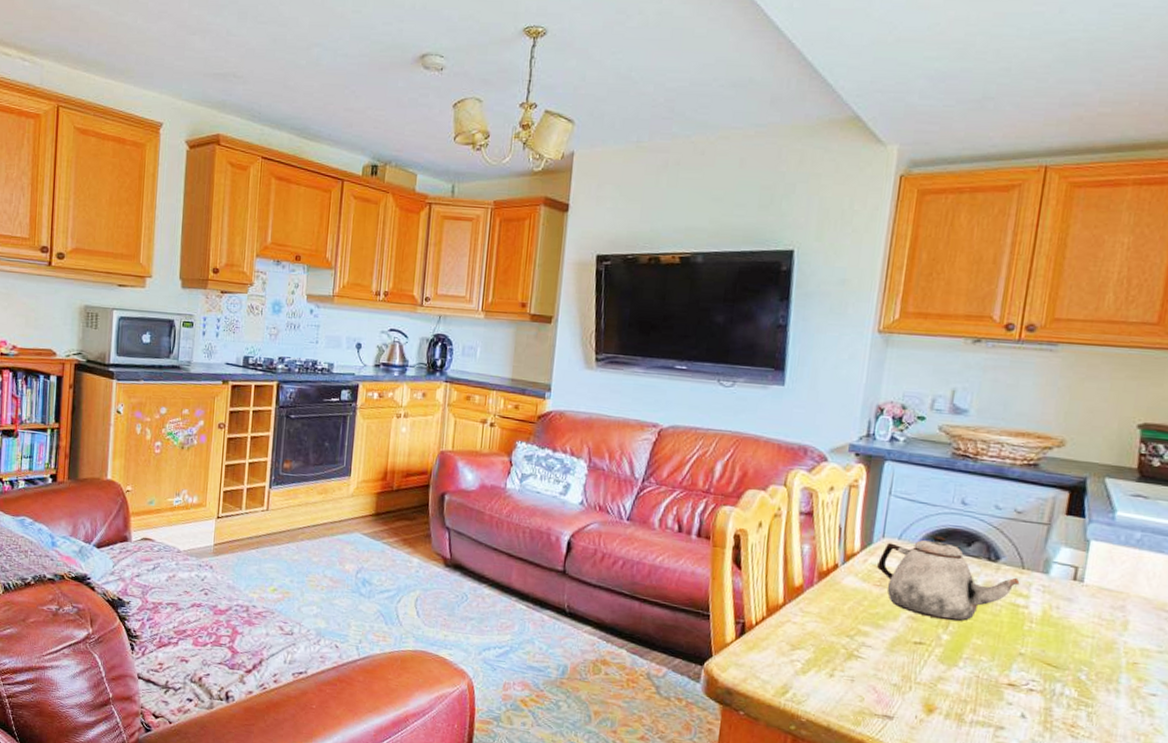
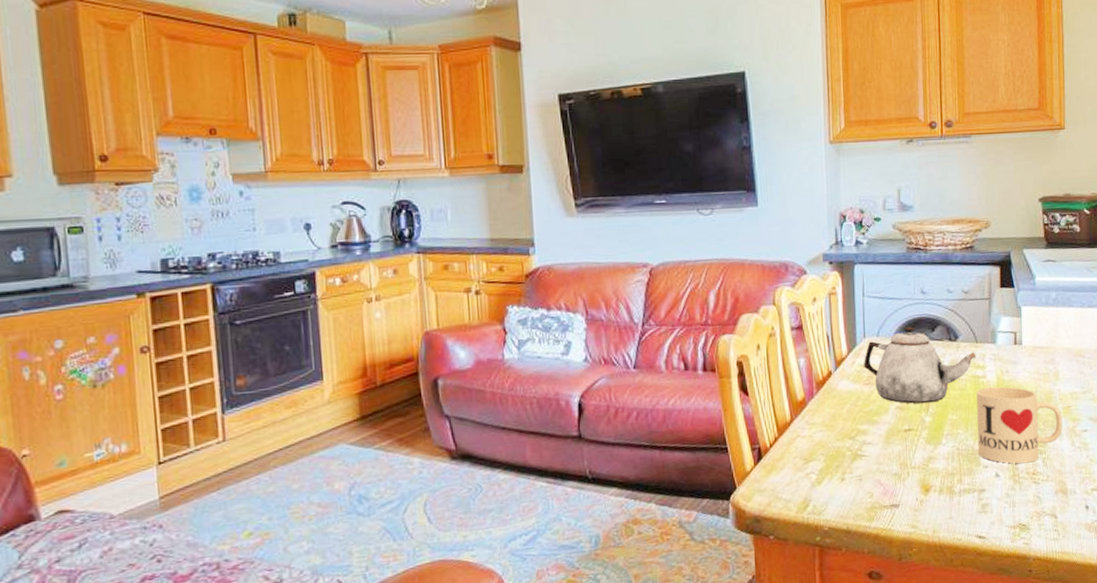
mug: none [1002,619,1125,713] -> present [976,386,1063,464]

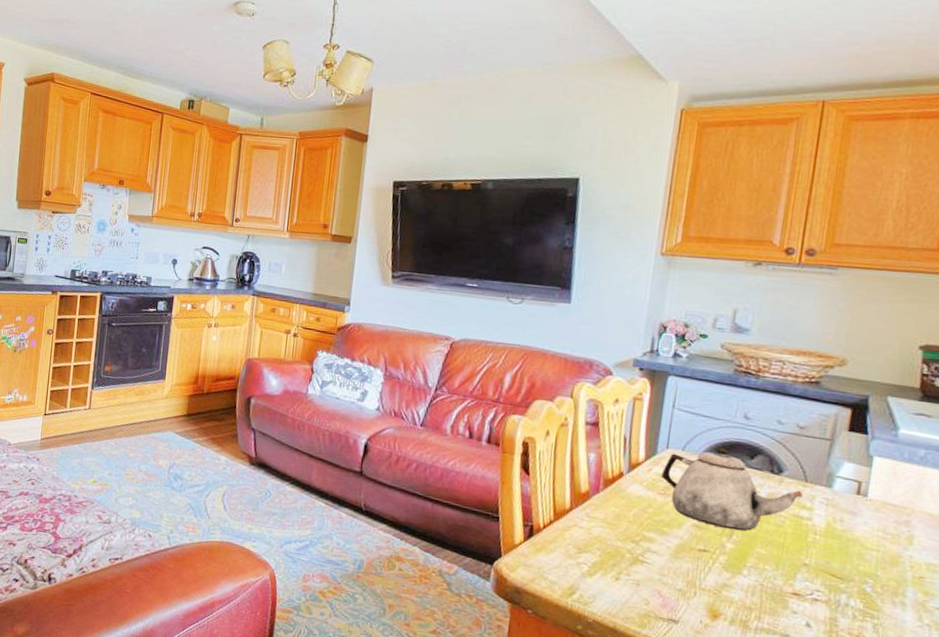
mug: present [976,386,1063,464] -> none [786,530,910,624]

